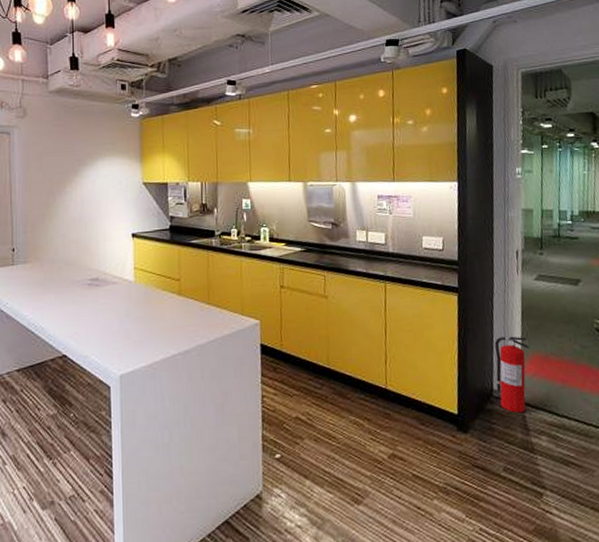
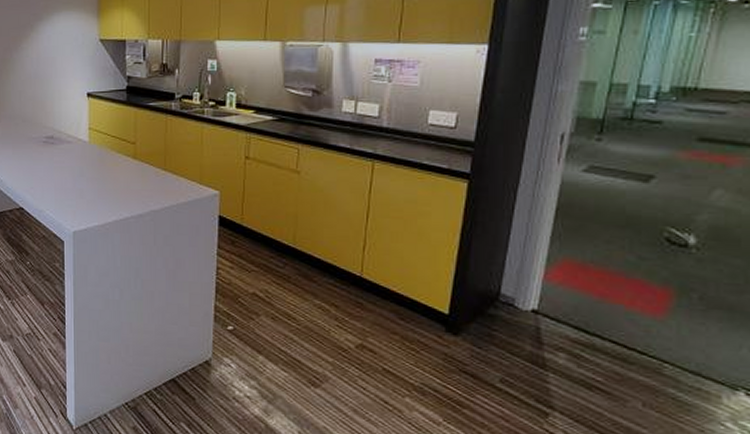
fire extinguisher: present [494,336,529,414] -> none [504,235,559,324]

